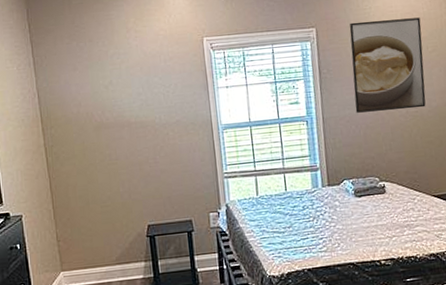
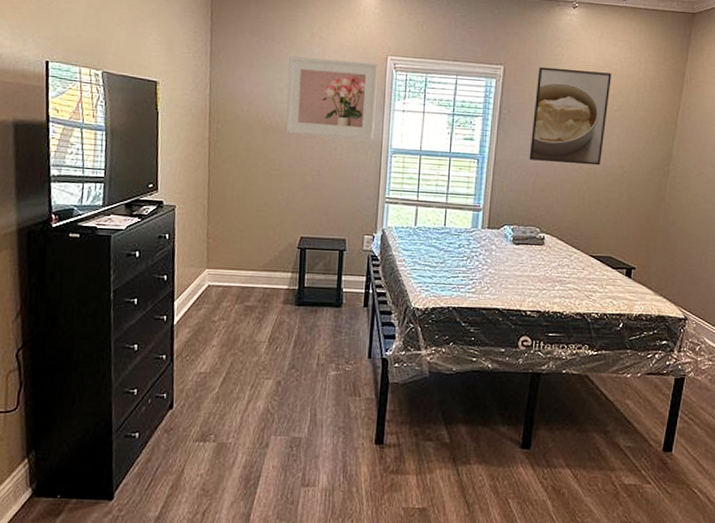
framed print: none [109,46,203,127] -> present [285,56,378,140]

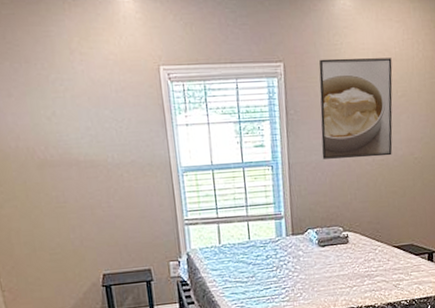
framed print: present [285,56,378,140] -> none [50,75,161,166]

